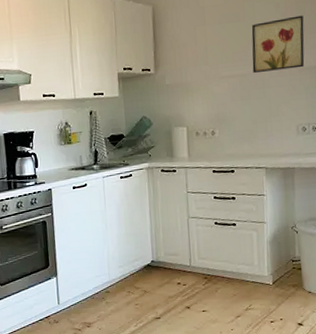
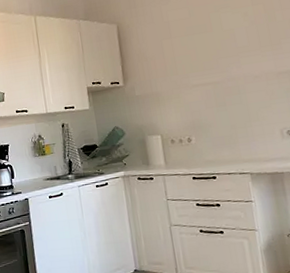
wall art: present [251,15,305,74] -> none [220,22,282,81]

